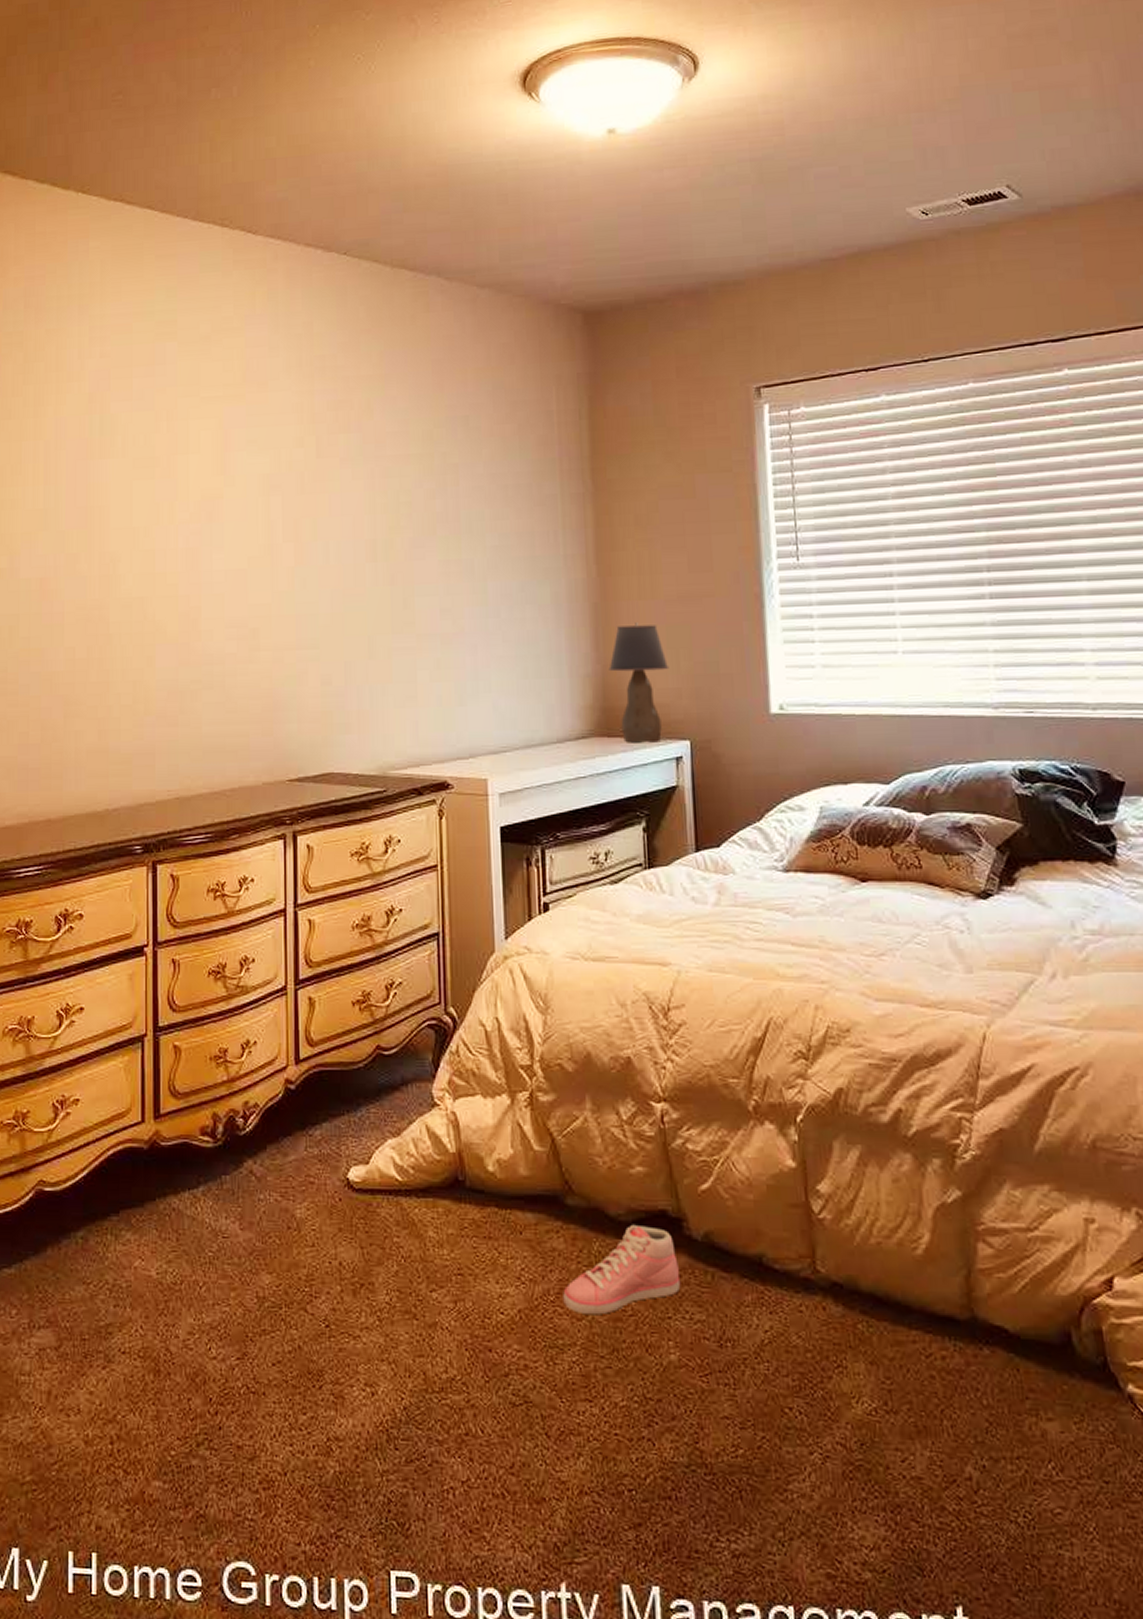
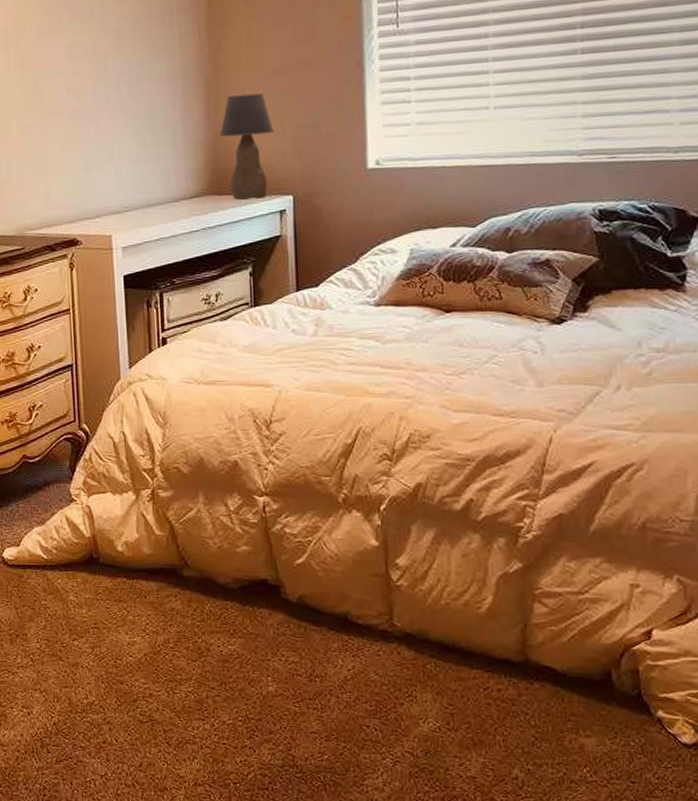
sneaker: present [563,1224,681,1316] -> none [180,590,278,658]

